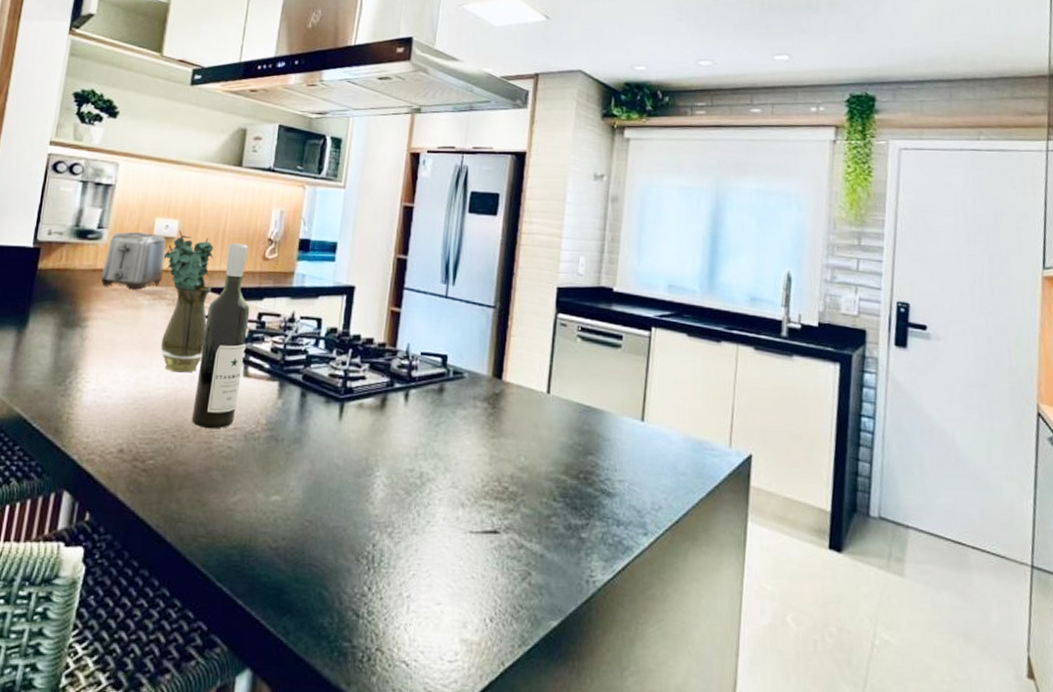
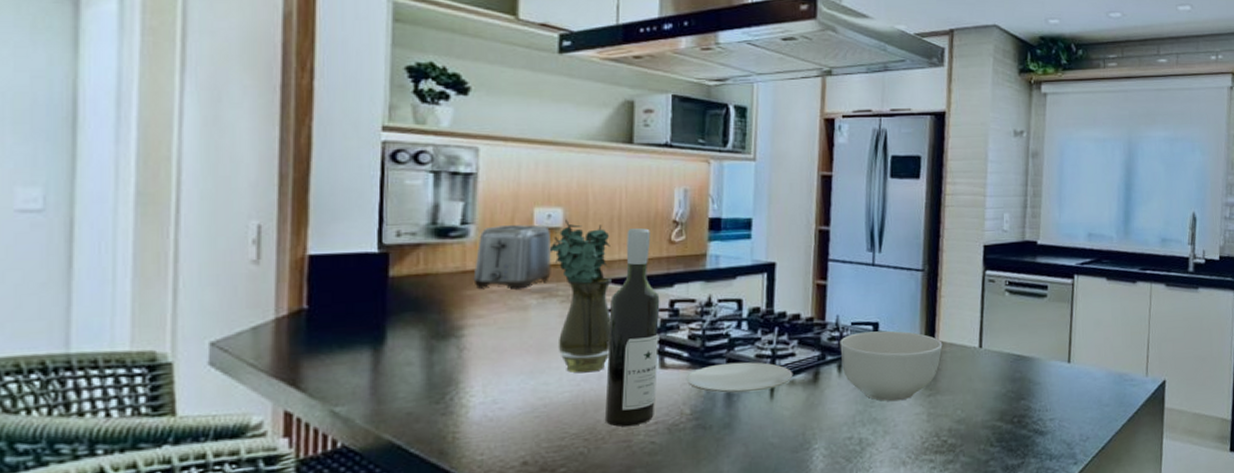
plate: none [265,378,362,411] -> present [686,362,793,394]
bowl: none [408,363,510,439] -> present [840,330,943,402]

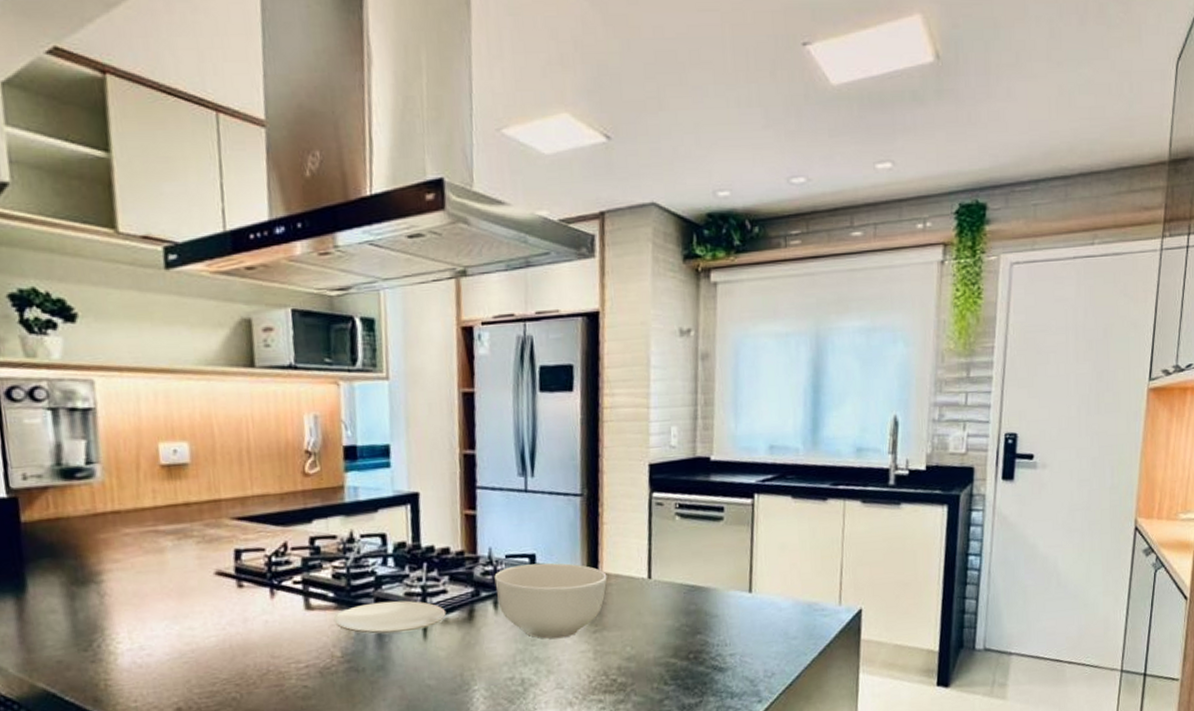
toaster: present [473,225,551,289] -> none [105,461,184,531]
vase: present [549,219,613,373] -> none [179,454,253,617]
bottle: present [604,228,660,427] -> none [247,460,305,671]

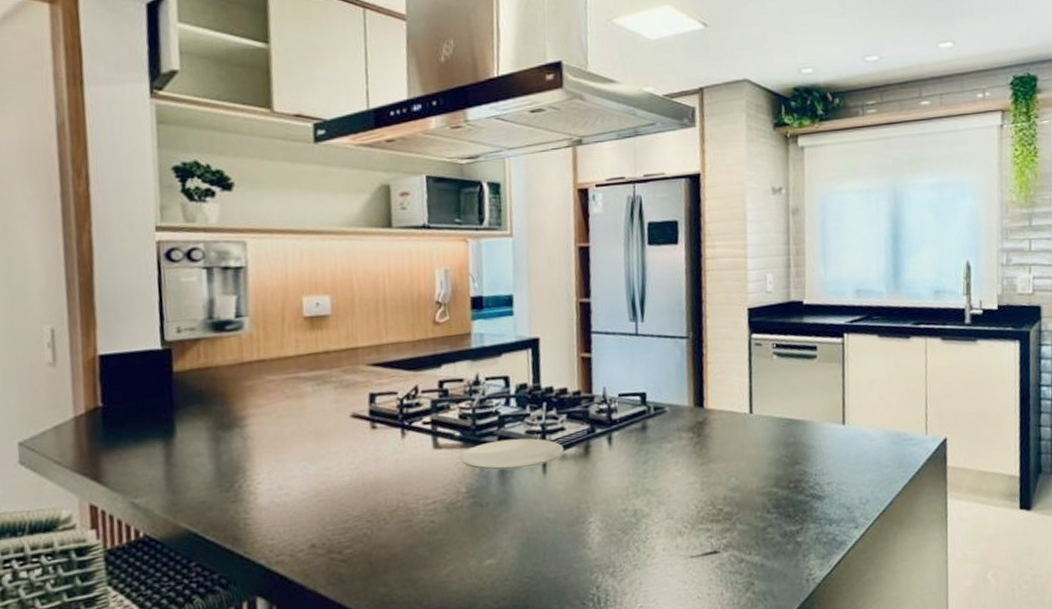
bowl: present [494,563,607,639] -> none [608,400,712,472]

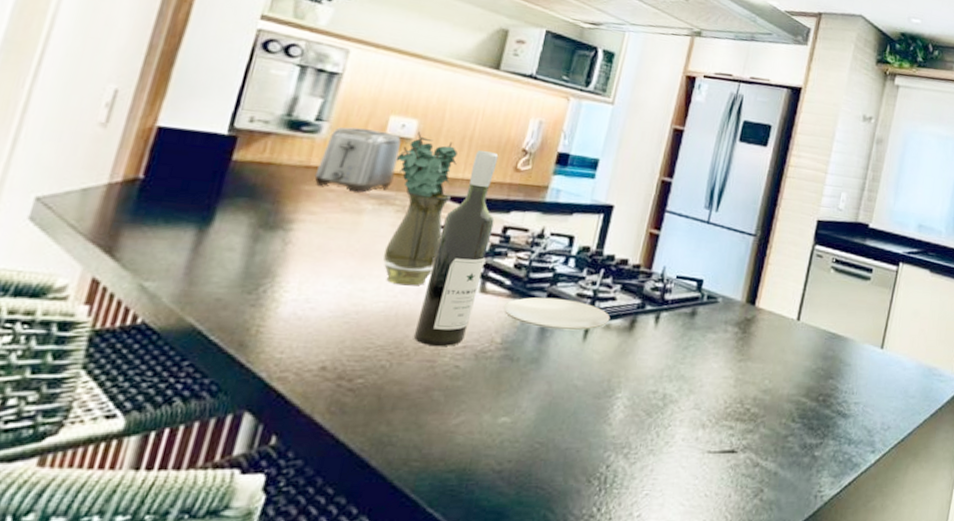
toaster: none [251,314,324,378] -> present [314,126,401,192]
vase: none [320,306,385,457] -> present [382,131,458,286]
bottle: none [381,311,433,508] -> present [413,150,499,347]

